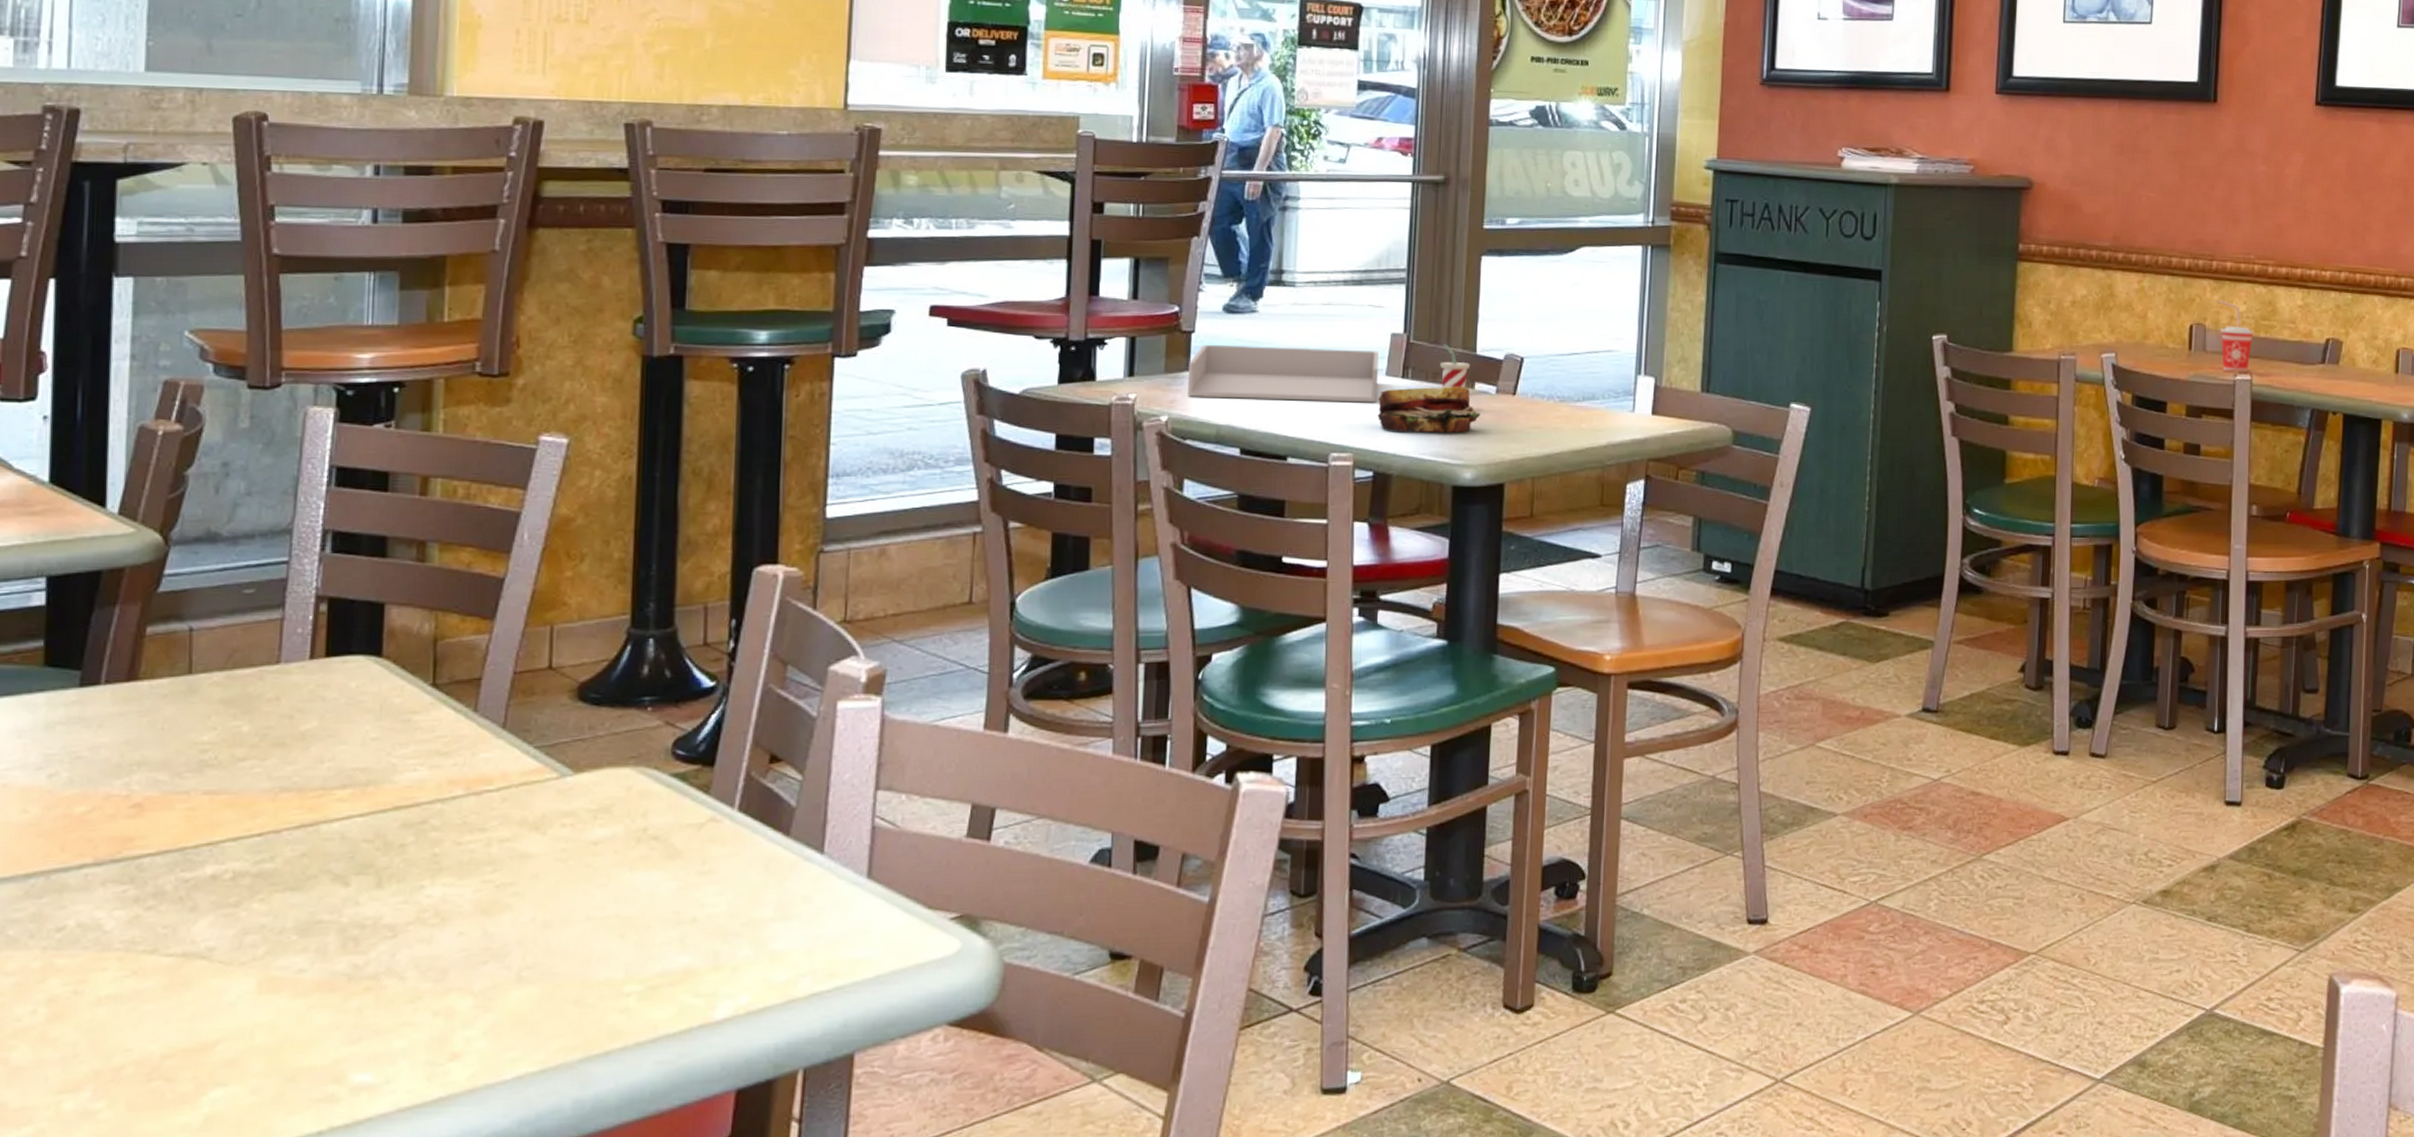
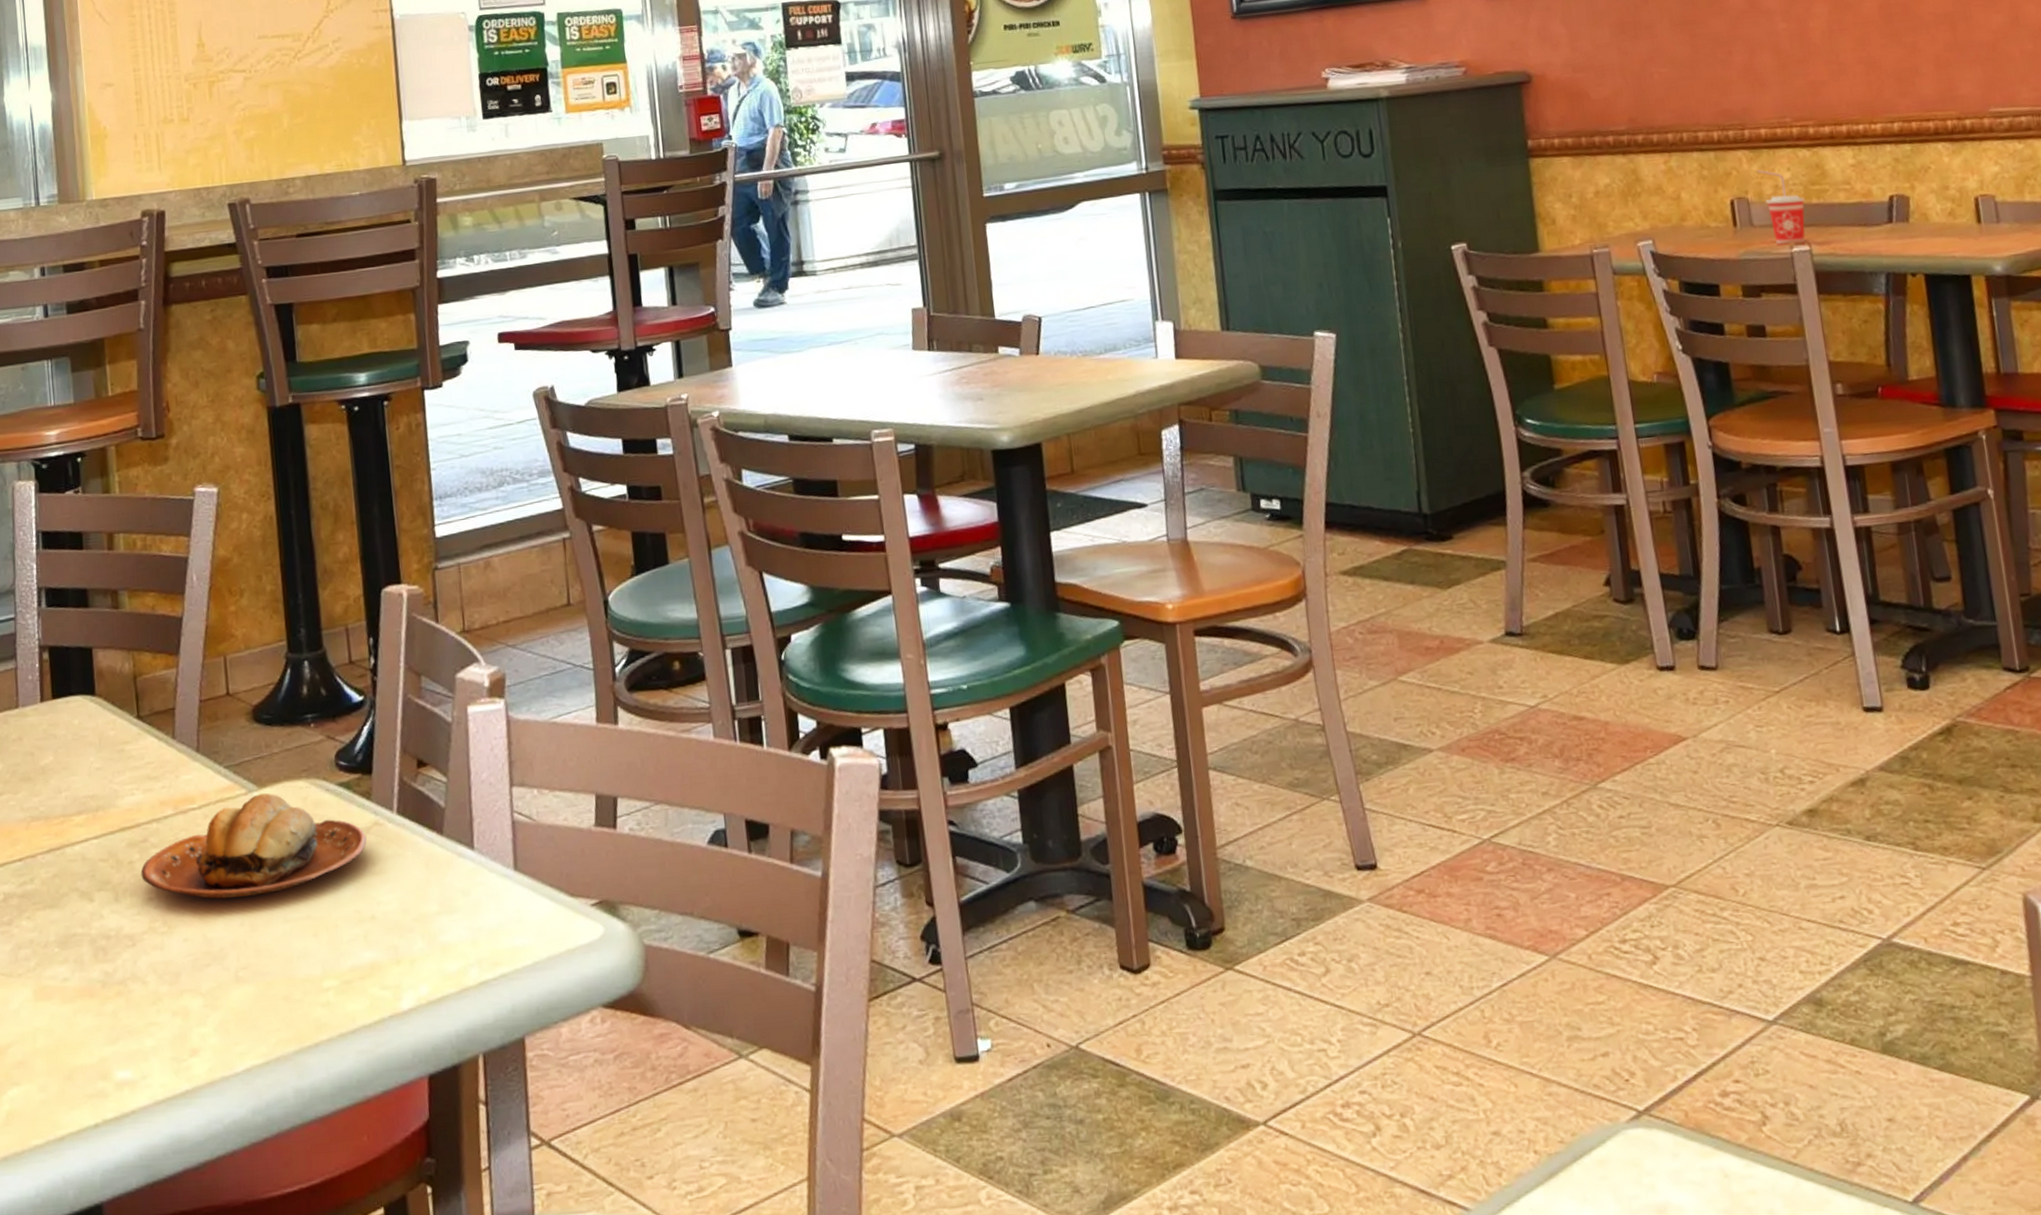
sandwich: none [413,779,698,891] -> present [140,793,367,899]
tray: present [1188,344,1379,403] -> none [730,327,908,391]
sandwich: present [1377,386,1481,433] -> none [908,352,1008,403]
beverage cup: present [1440,343,1471,389] -> none [961,312,992,356]

